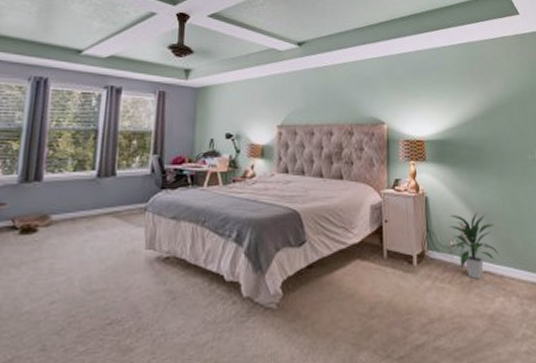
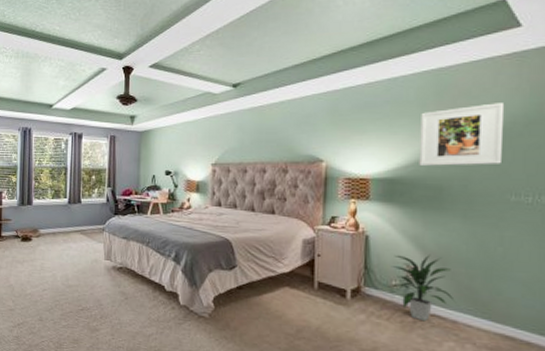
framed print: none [459,74,519,128] -> present [419,103,503,166]

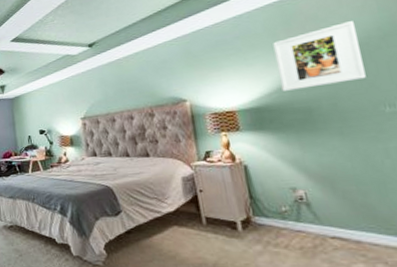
indoor plant: present [390,255,455,322] -> none [276,177,353,245]

